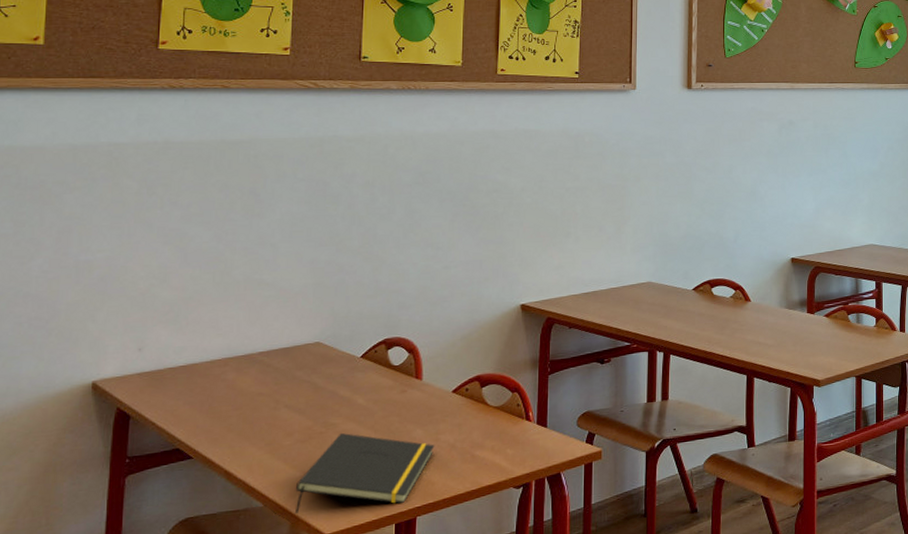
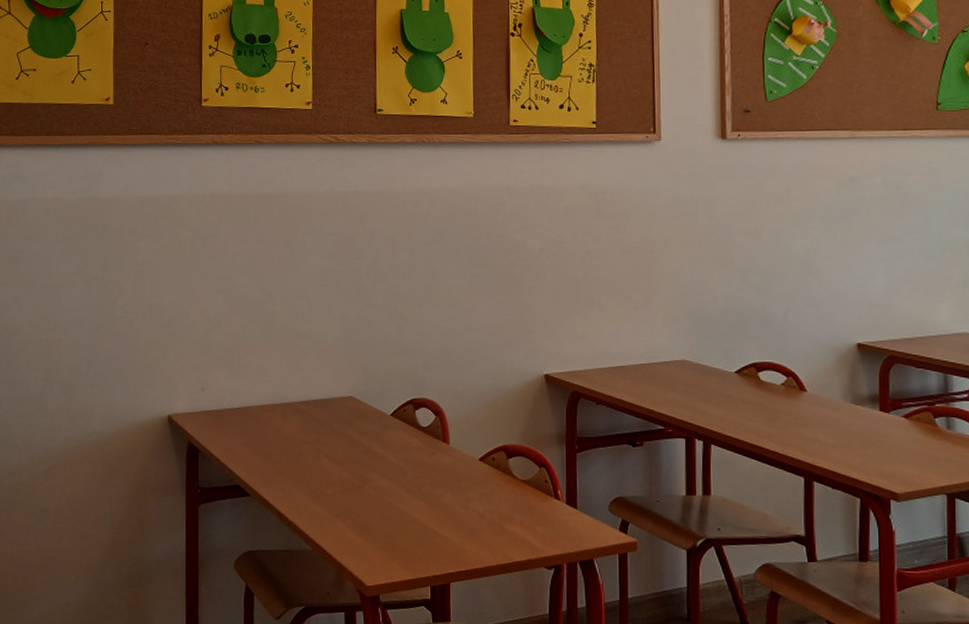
notepad: present [294,432,435,514] -> none [338,488,465,568]

